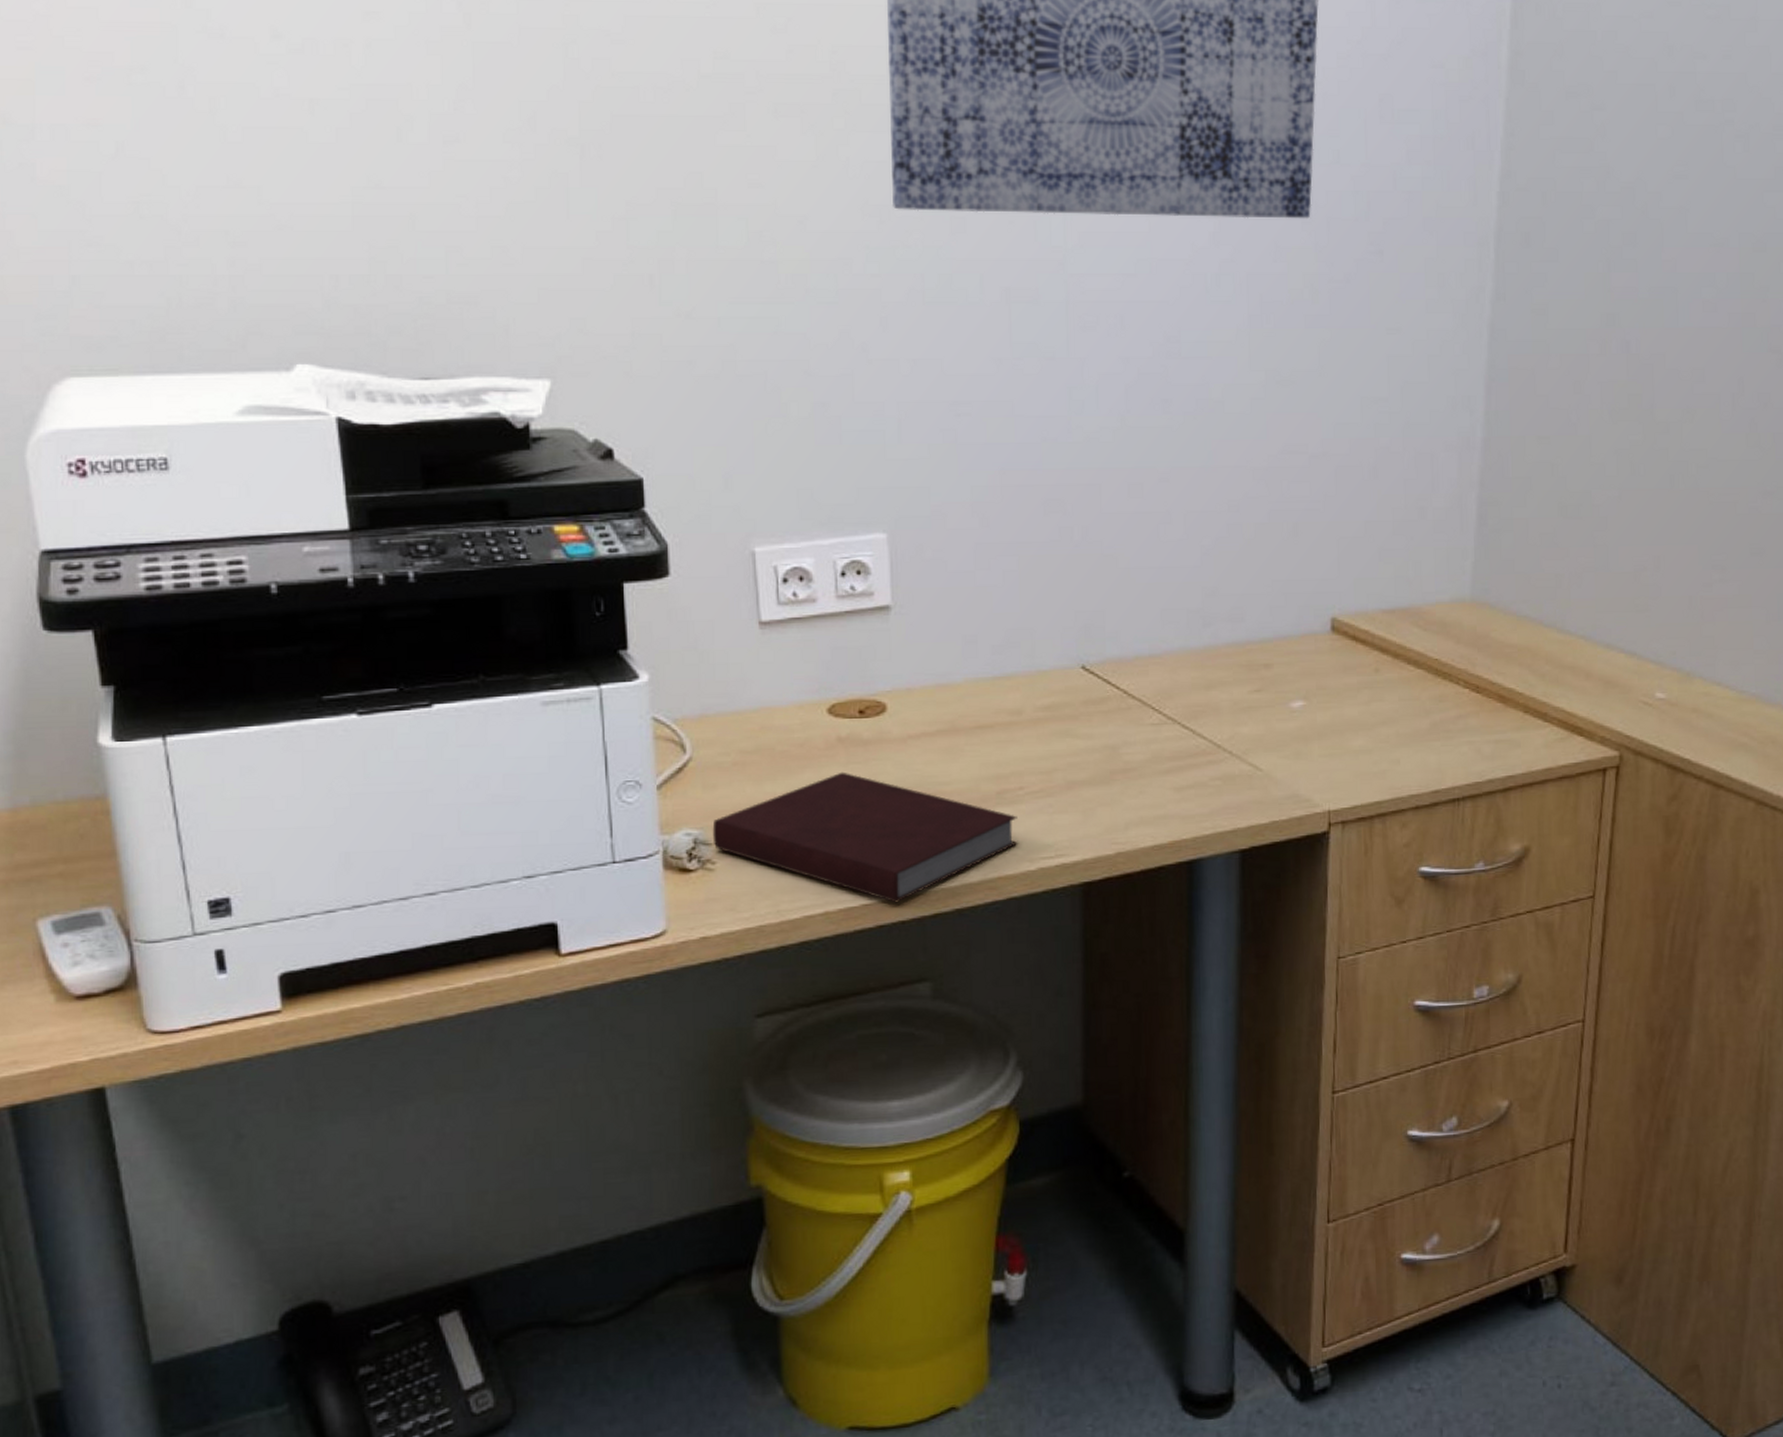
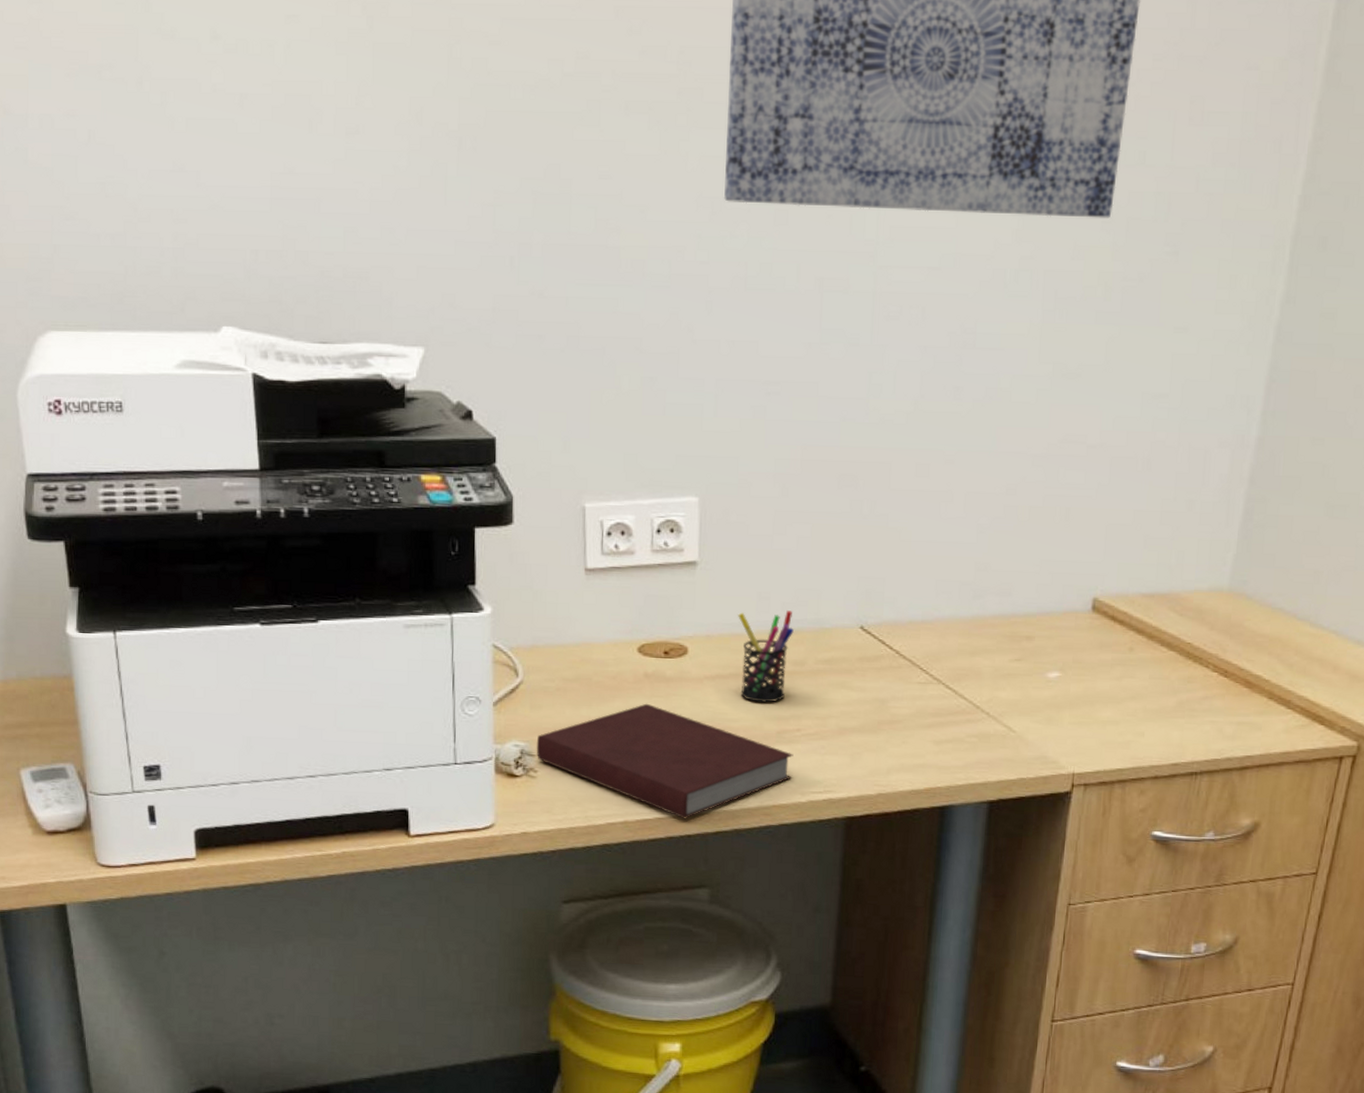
pen holder: none [942,654,1007,761] -> present [738,610,794,703]

